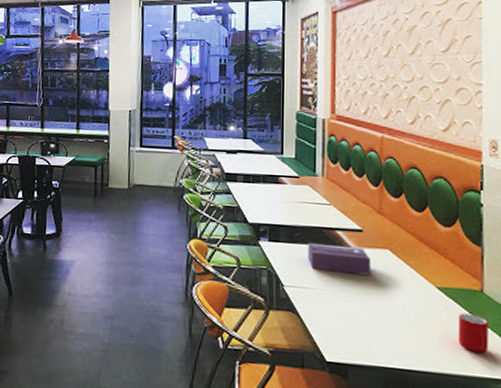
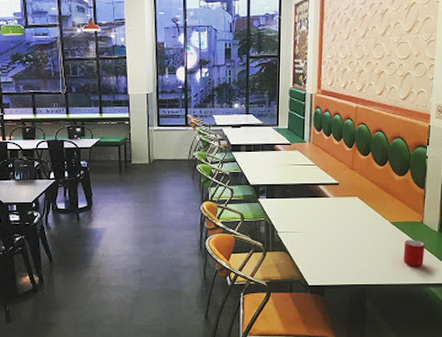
tissue box: present [308,242,372,275] -> none [296,196,345,218]

